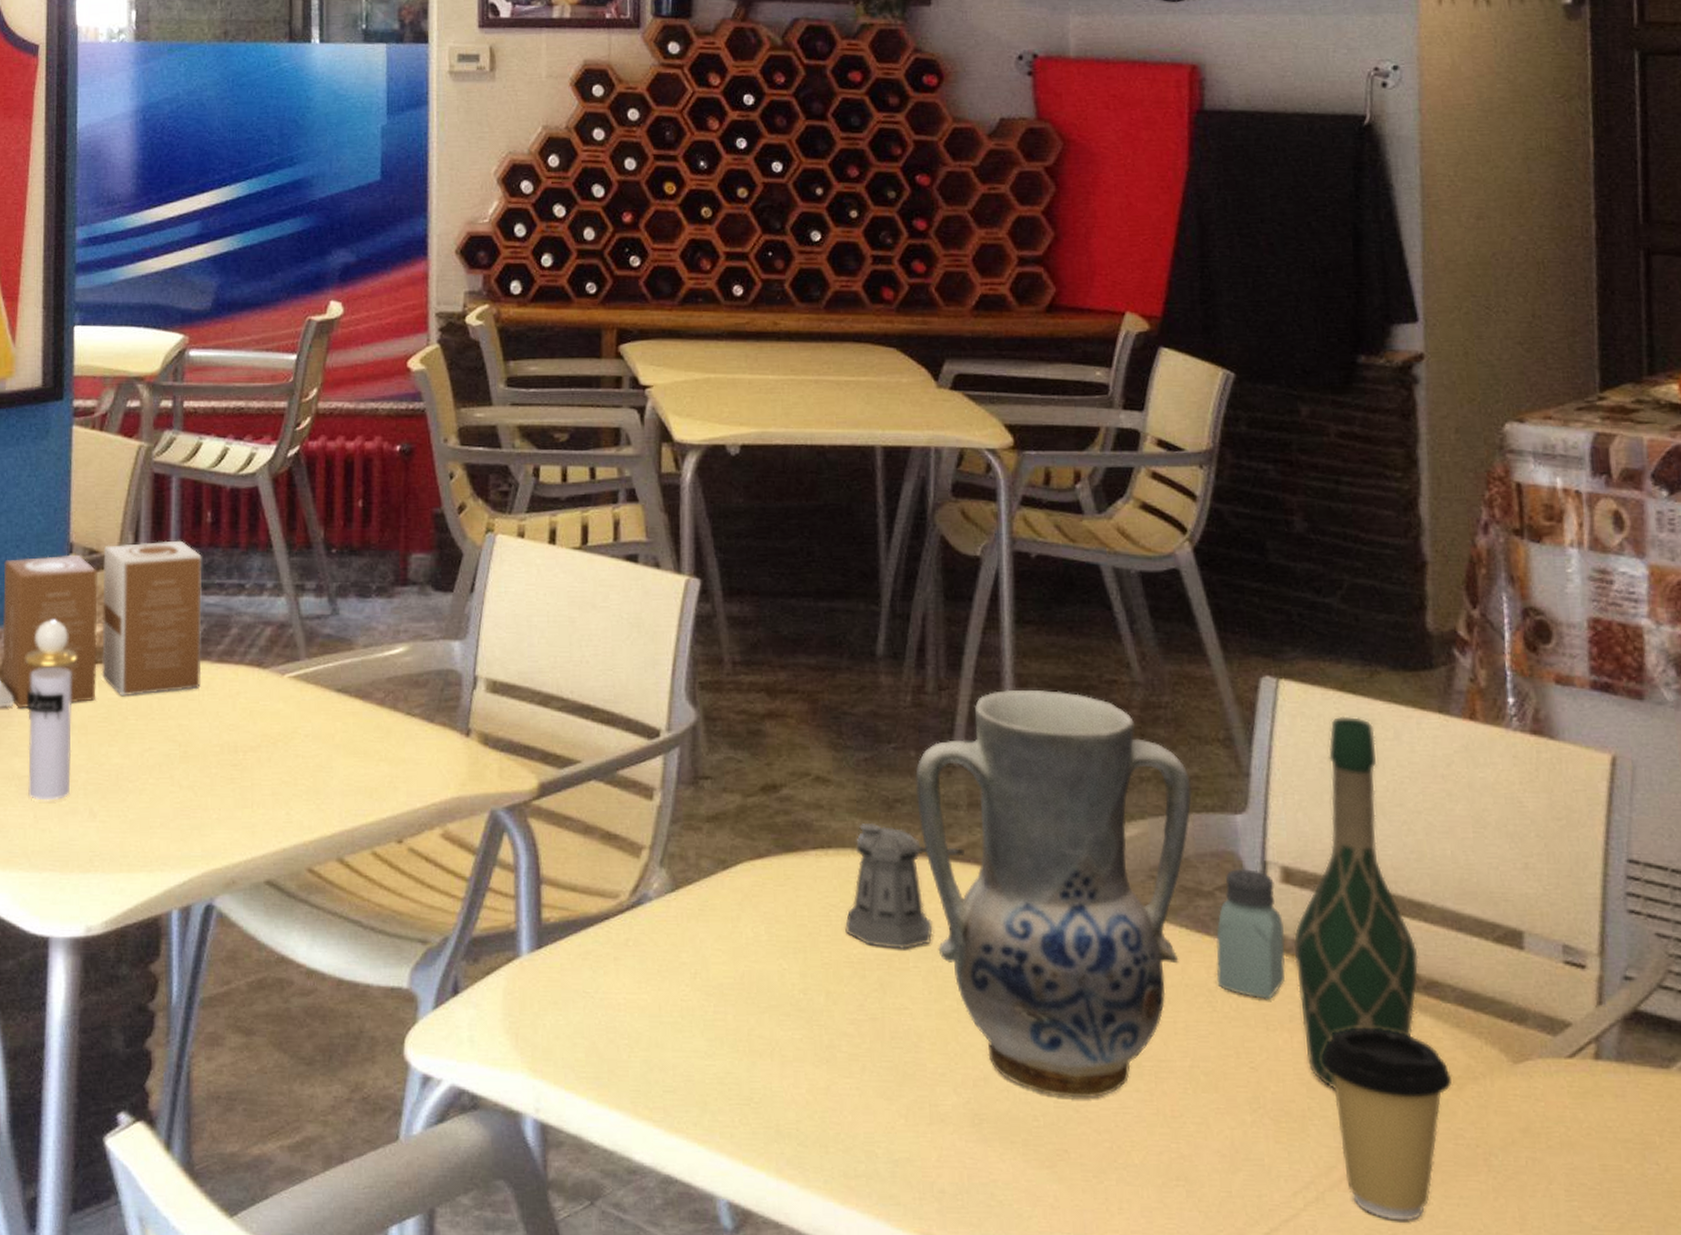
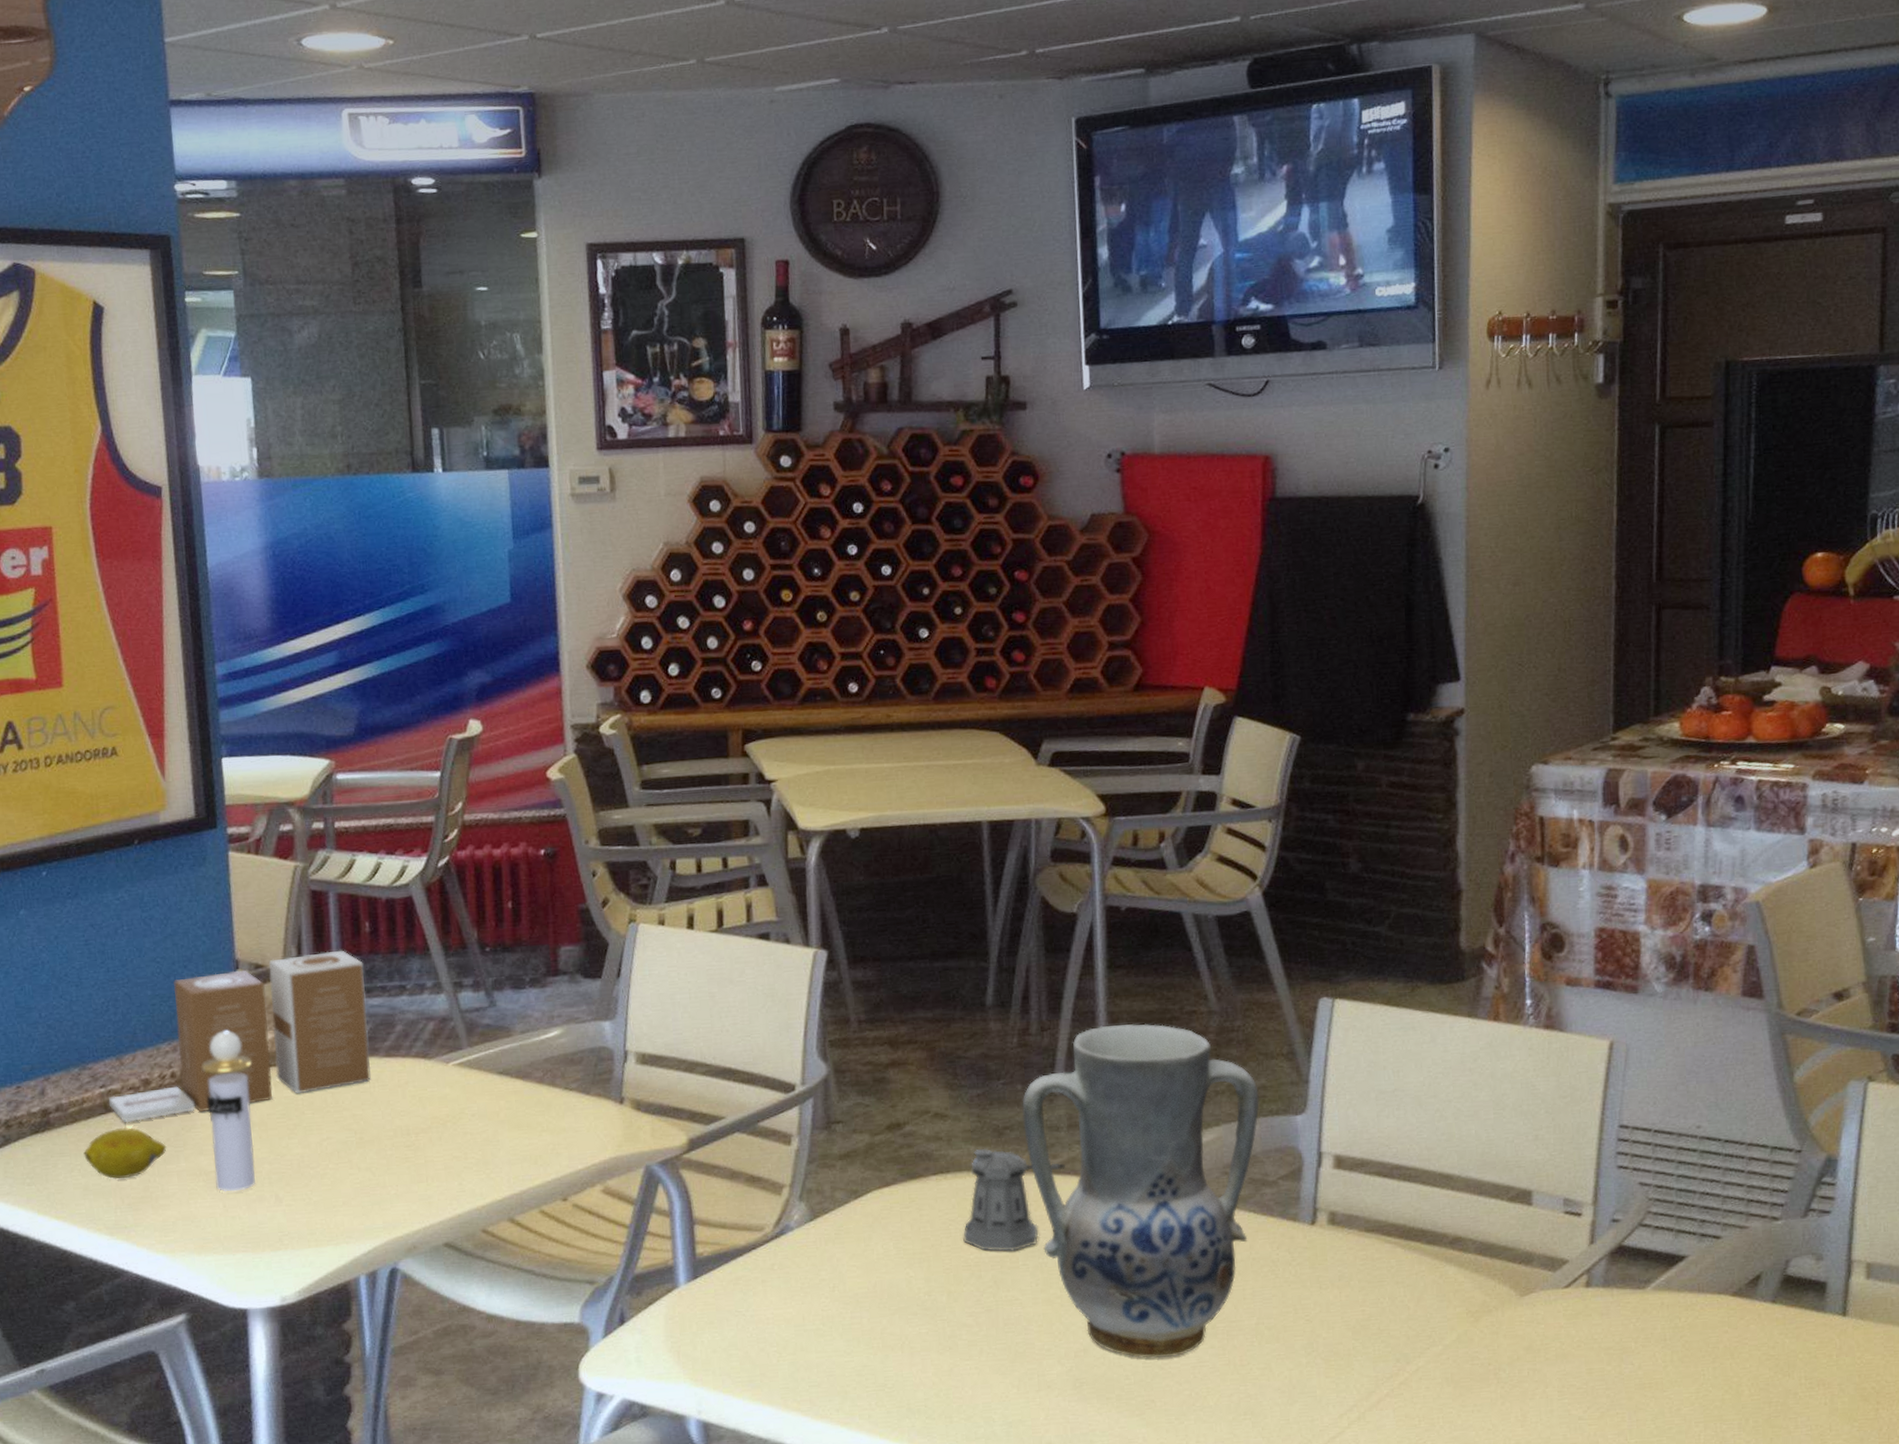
saltshaker: present [1216,868,1285,1001] -> none [1278,1159,1337,1265]
wine bottle: present [1293,716,1419,1089] -> none [1343,1025,1446,1331]
coffee cup: present [1321,1027,1452,1221] -> none [1364,1279,1470,1428]

